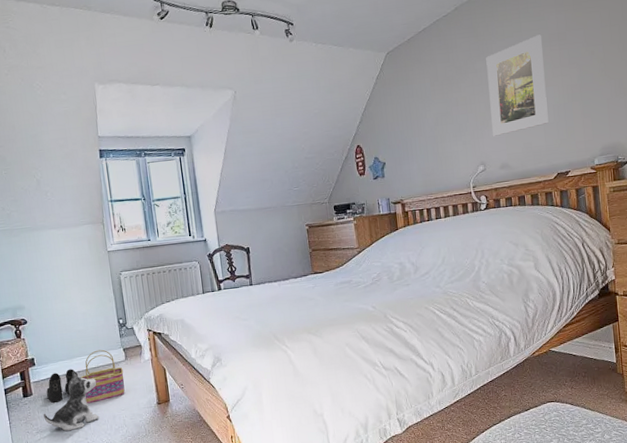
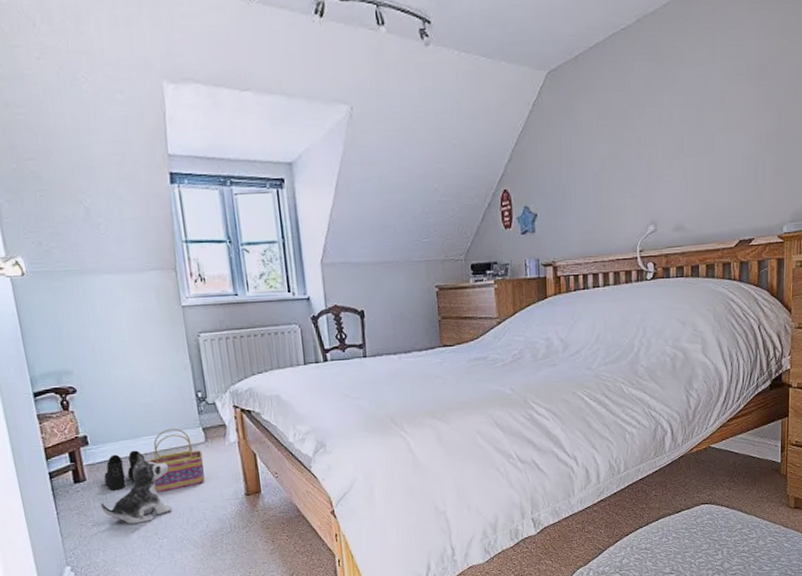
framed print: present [486,34,549,136] -> none [669,64,739,190]

